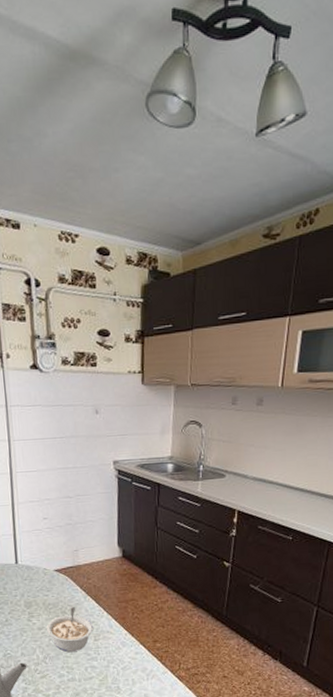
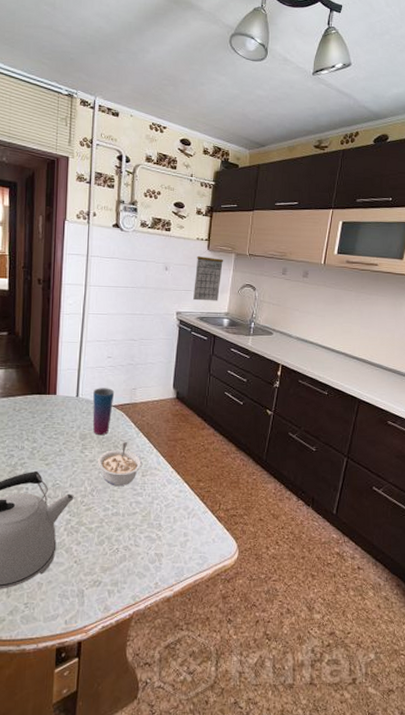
cup: none [33,552,56,601] -> present [92,388,115,435]
calendar: none [130,383,162,446] -> present [193,249,224,301]

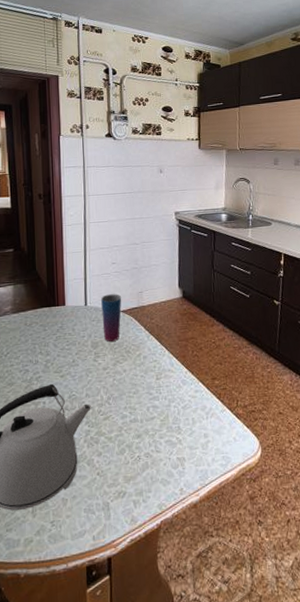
legume: present [97,442,143,487] -> none [110,346,156,392]
calendar: present [193,249,224,301] -> none [189,148,216,199]

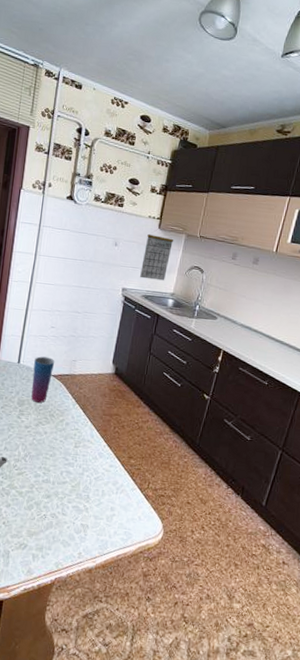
calendar: none [189,148,216,199] -> present [140,228,174,281]

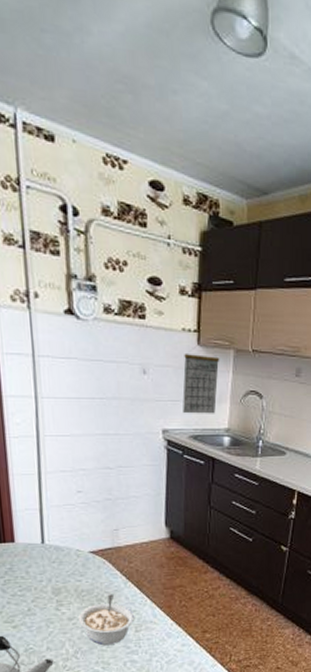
cup: present [31,356,55,403] -> none [63,530,91,588]
legume: none [32,412,77,455] -> present [77,594,135,646]

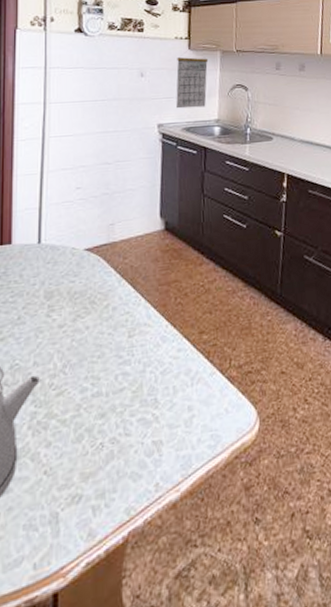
legume: present [77,594,135,646] -> none [68,294,129,356]

